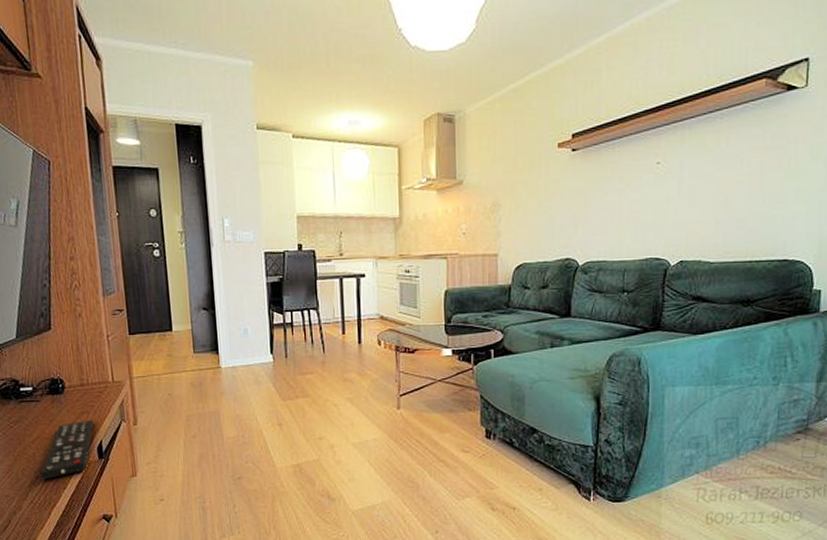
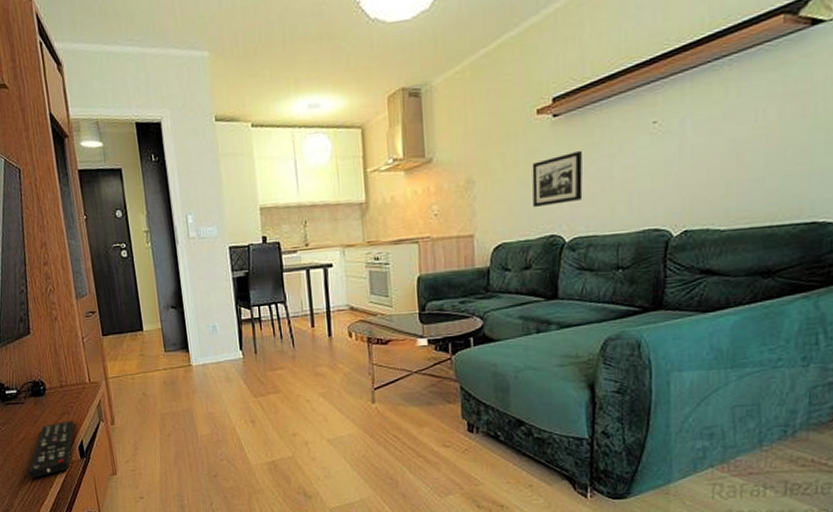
picture frame: none [552,183,596,233] -> present [532,150,583,208]

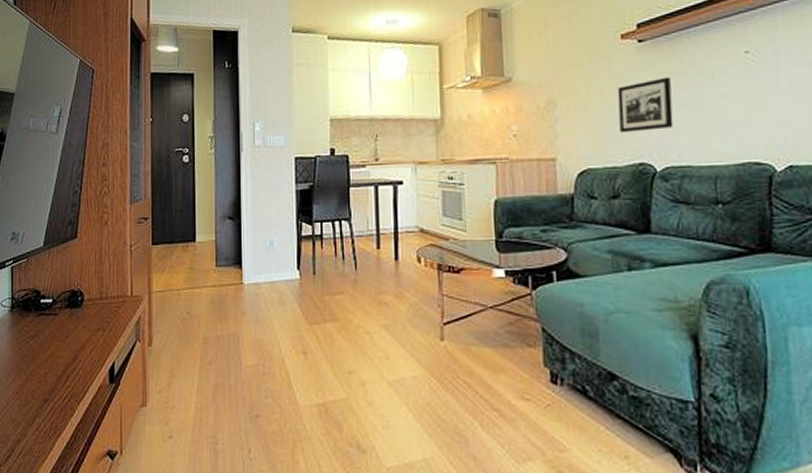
remote control: present [27,420,74,479] -> none [49,337,108,405]

